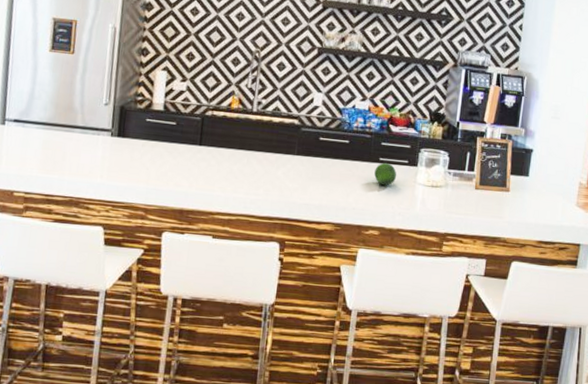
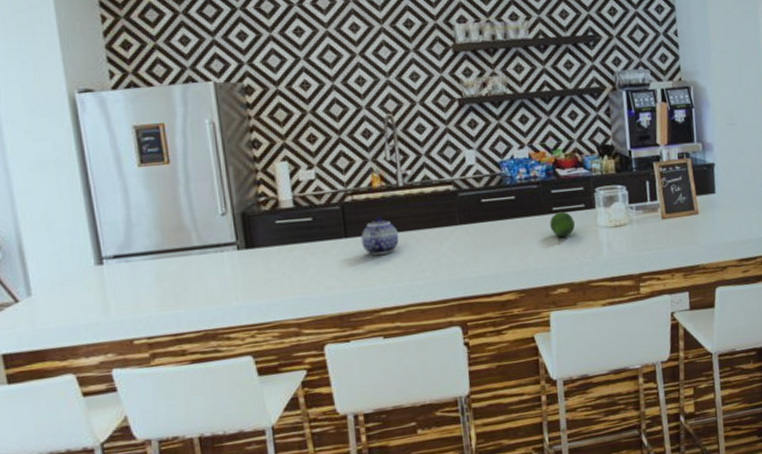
teapot: none [211,133,244,167] -> present [361,216,399,256]

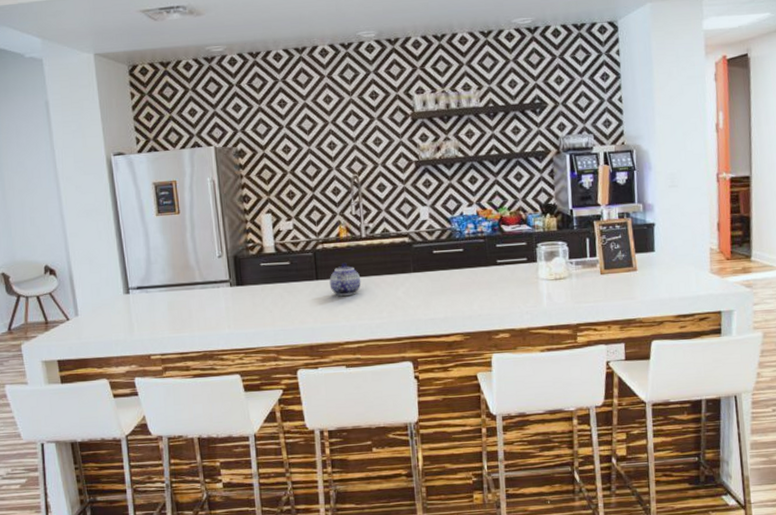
fruit: present [550,211,575,238] -> none [494,263,517,287]

